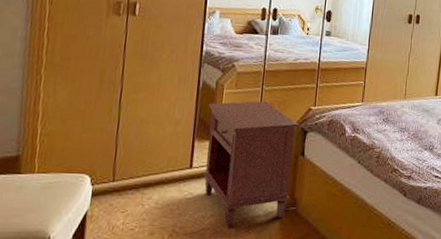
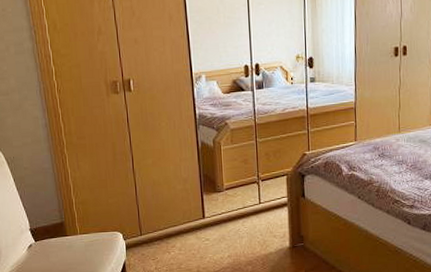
nightstand: present [203,101,299,228] -> none [209,152,297,265]

